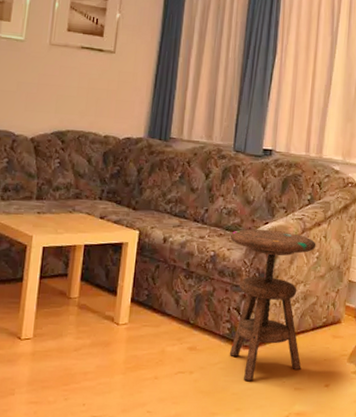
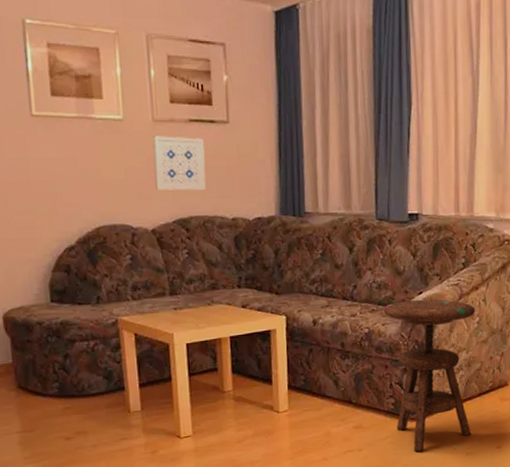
wall art: none [40,57,91,109] -> present [152,136,206,191]

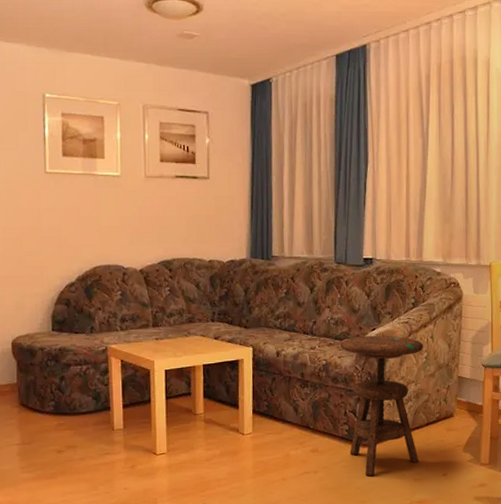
wall art: present [152,136,206,191] -> none [144,190,188,237]

